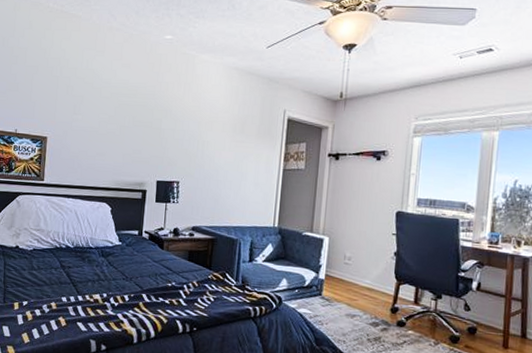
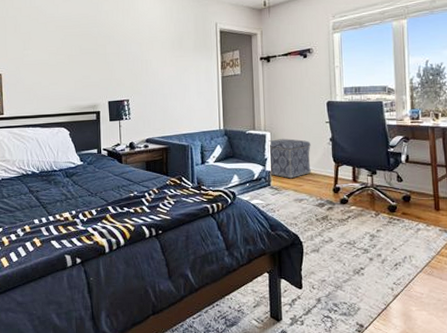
ottoman: none [322,245,373,291] -> present [269,139,311,179]

